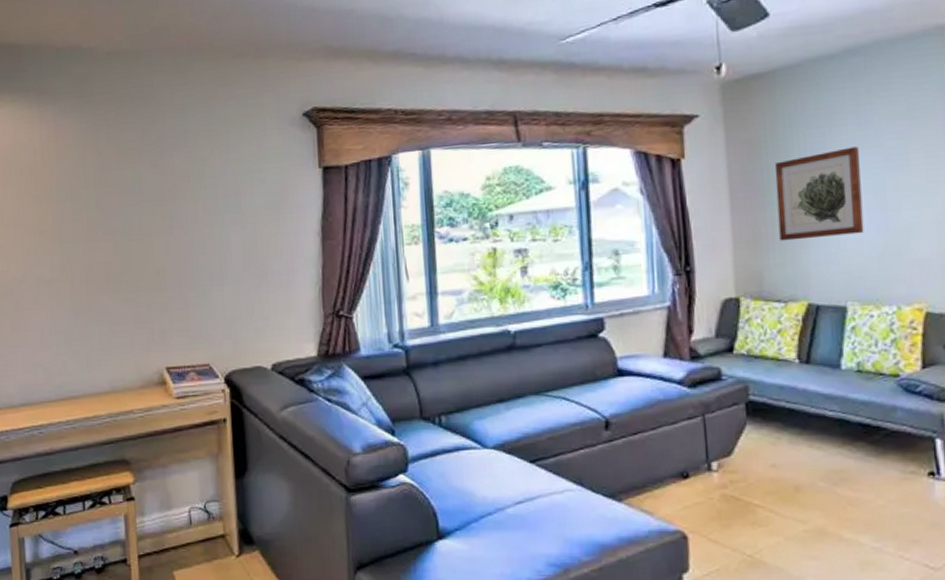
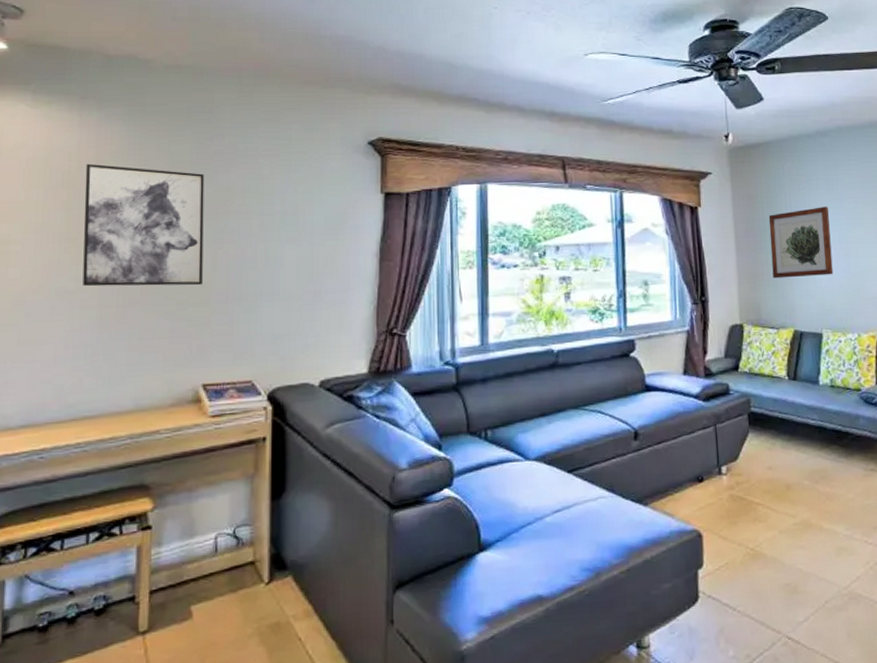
wall art: none [48,157,158,276] -> present [82,163,205,287]

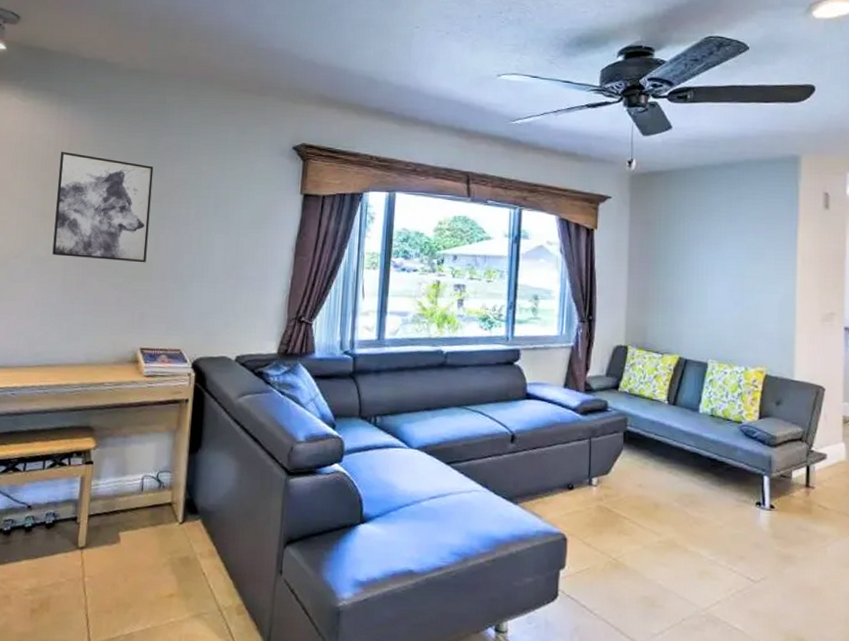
wall art: present [768,207,833,279] -> none [663,238,729,307]

